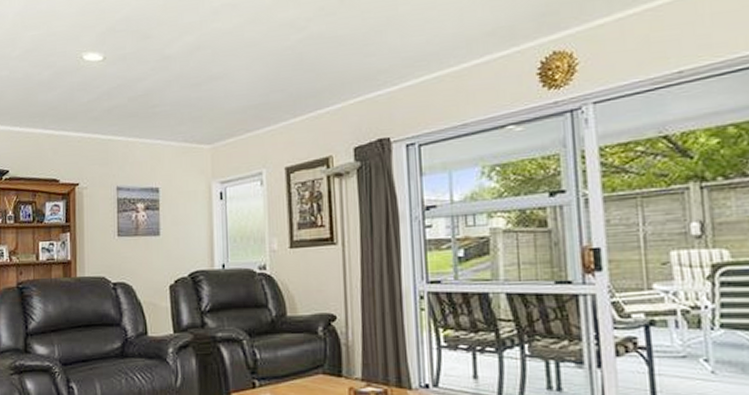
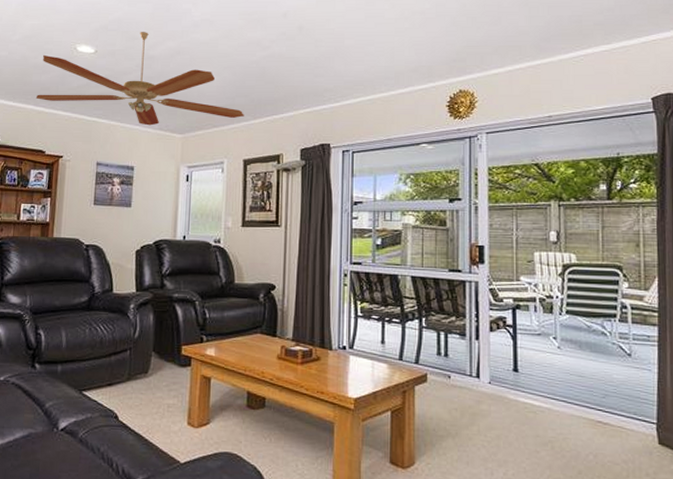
ceiling fan: none [43,27,282,139] -> present [35,32,244,126]

